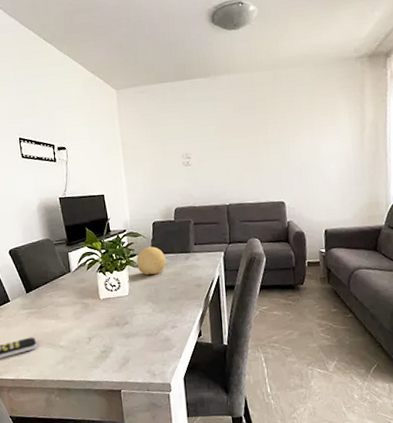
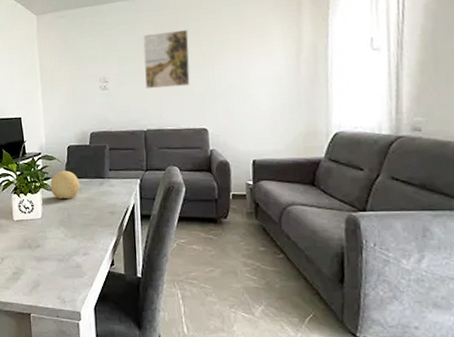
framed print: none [223,107,268,165] -> present [143,29,190,90]

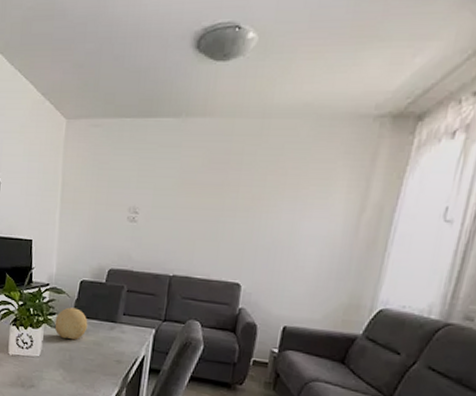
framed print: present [143,29,190,90] -> none [179,162,241,232]

